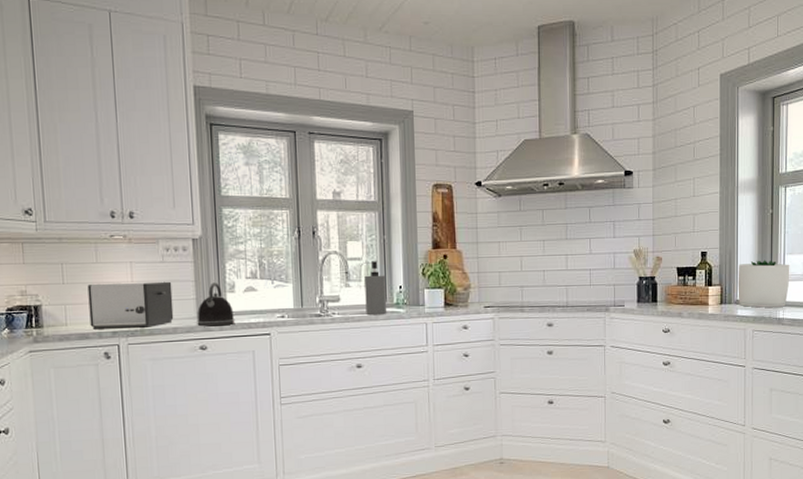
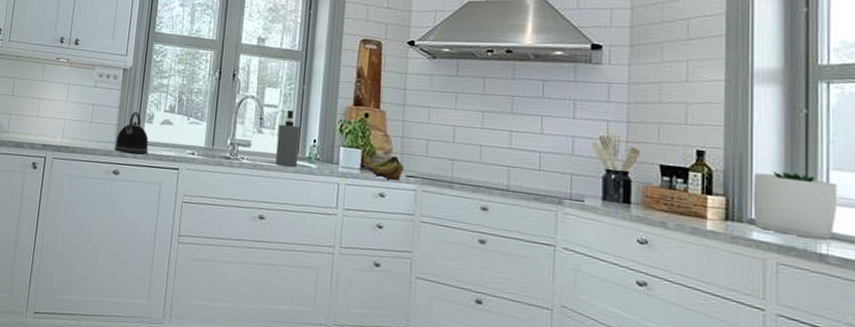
toaster: present [87,281,174,331] -> none [26,99,99,146]
fruit: none [447,291,482,313] -> present [364,156,404,181]

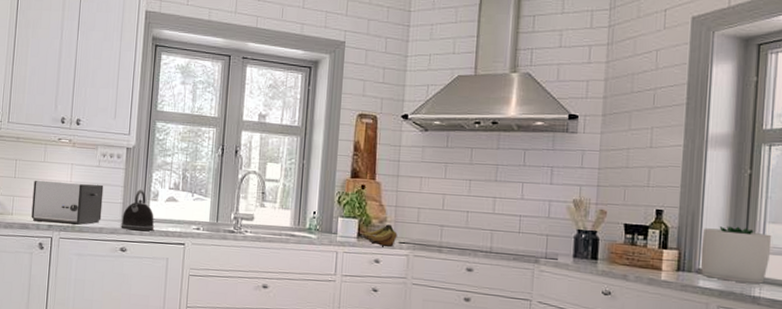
toaster: none [26,99,99,146] -> present [31,180,104,226]
soap dispenser: present [275,110,301,167] -> none [277,184,301,238]

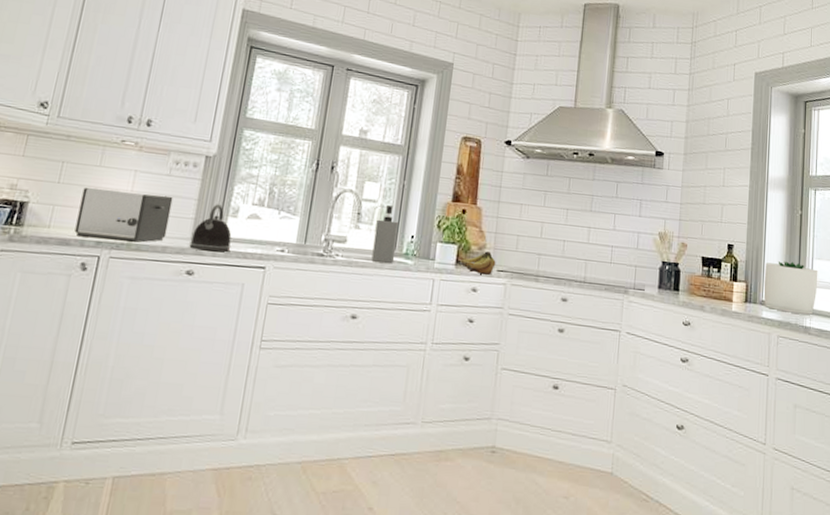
soap dispenser: none [277,184,301,238] -> present [371,204,399,264]

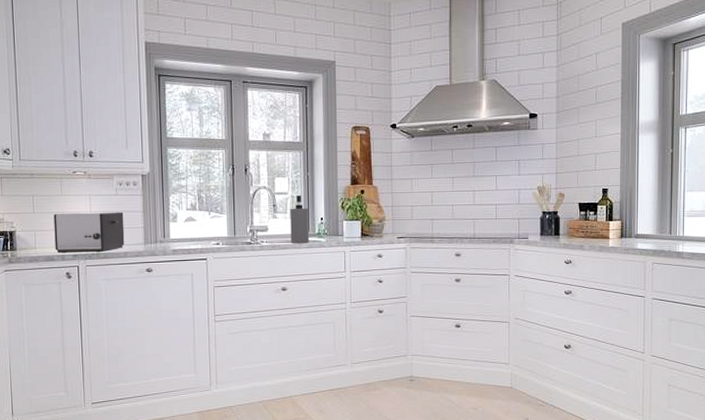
kettle: present [189,204,232,253] -> none [144,213,177,252]
fruit: present [459,251,496,276] -> none [364,223,395,243]
planter: present [763,261,818,315] -> none [638,196,690,242]

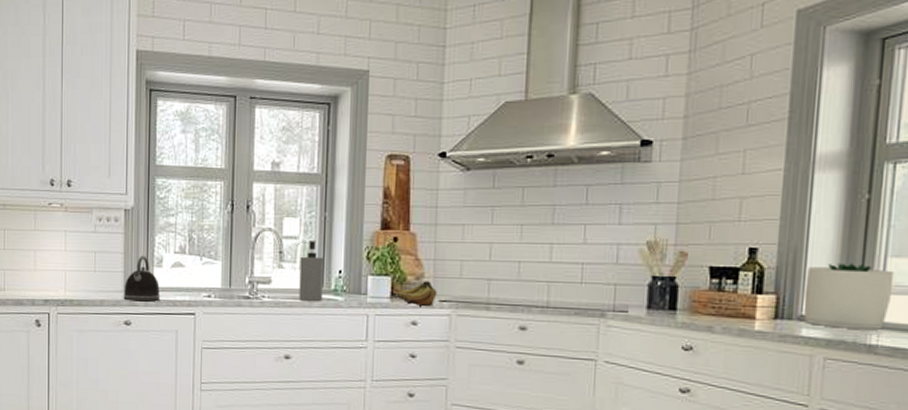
toaster: present [53,212,125,254] -> none [25,251,102,299]
kettle: none [144,213,177,252] -> present [123,256,161,302]
fruit: none [364,223,395,243] -> present [394,281,437,307]
planter: none [638,196,690,242] -> present [803,262,895,330]

